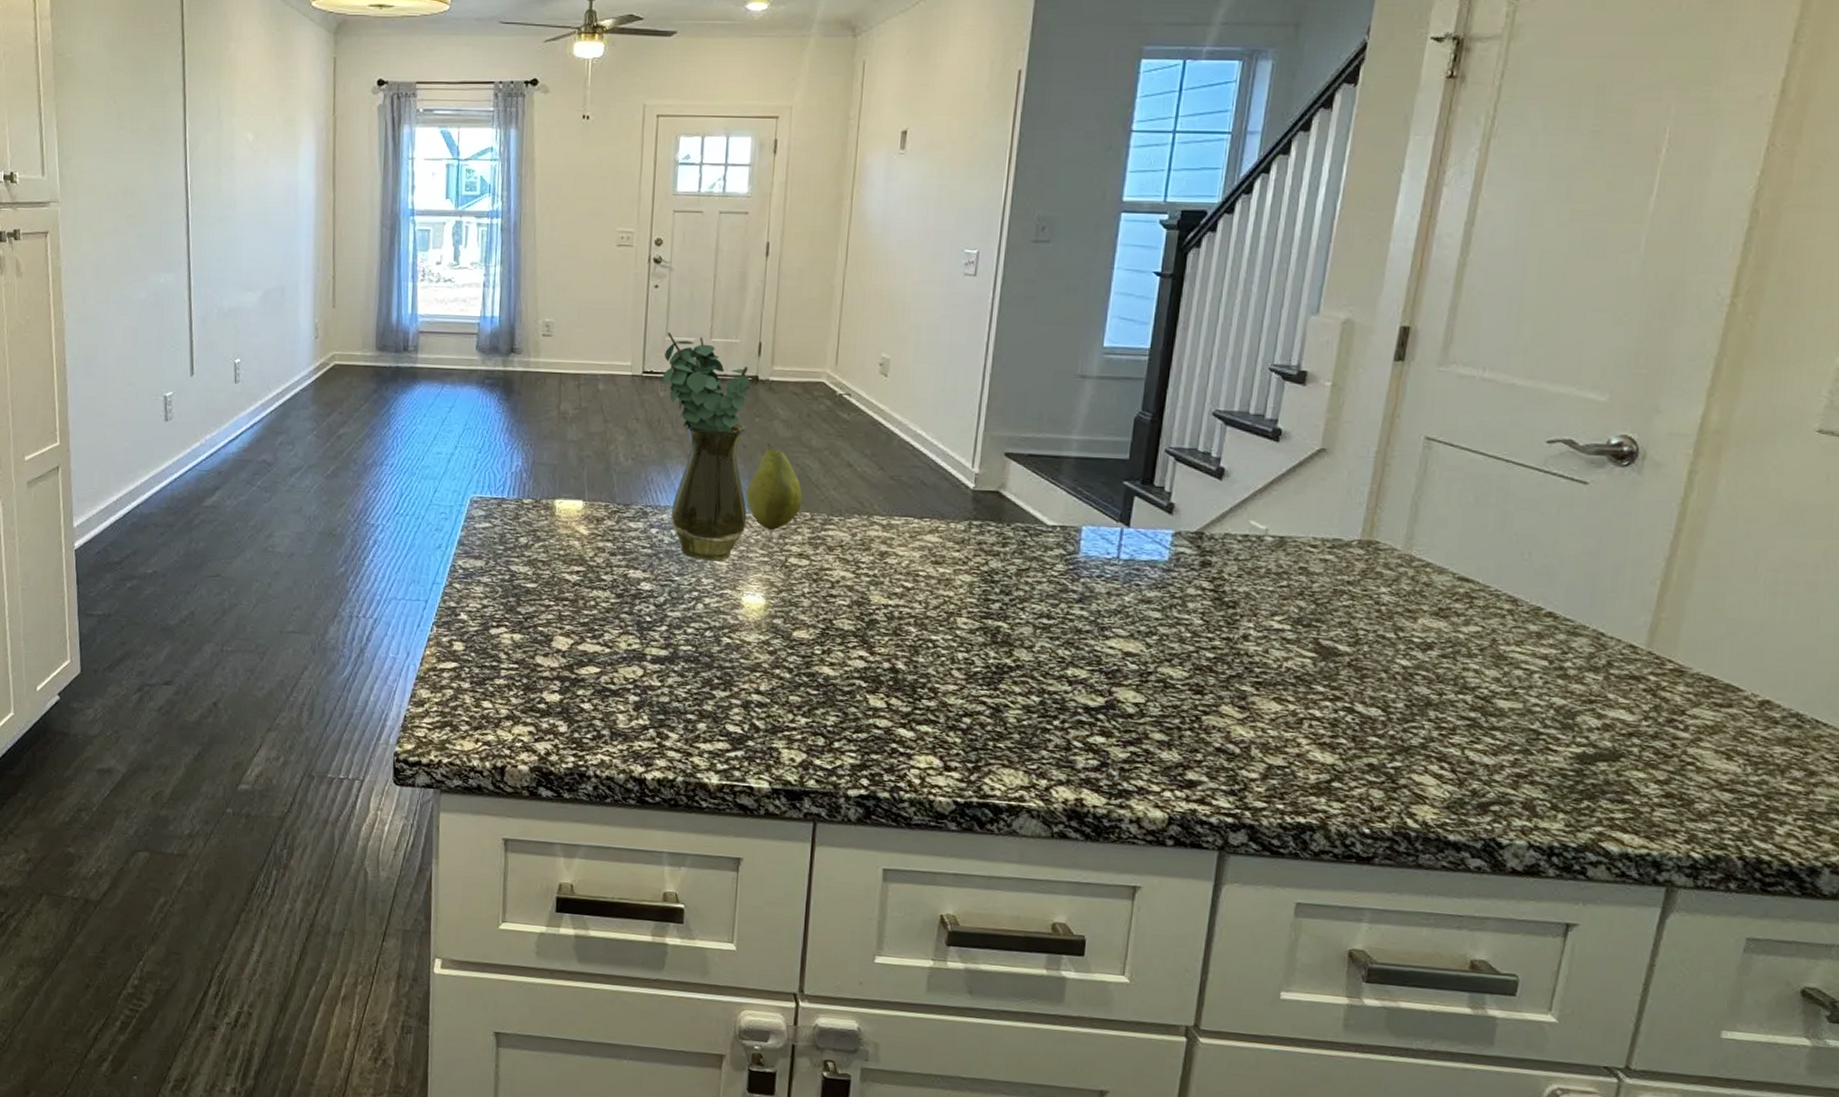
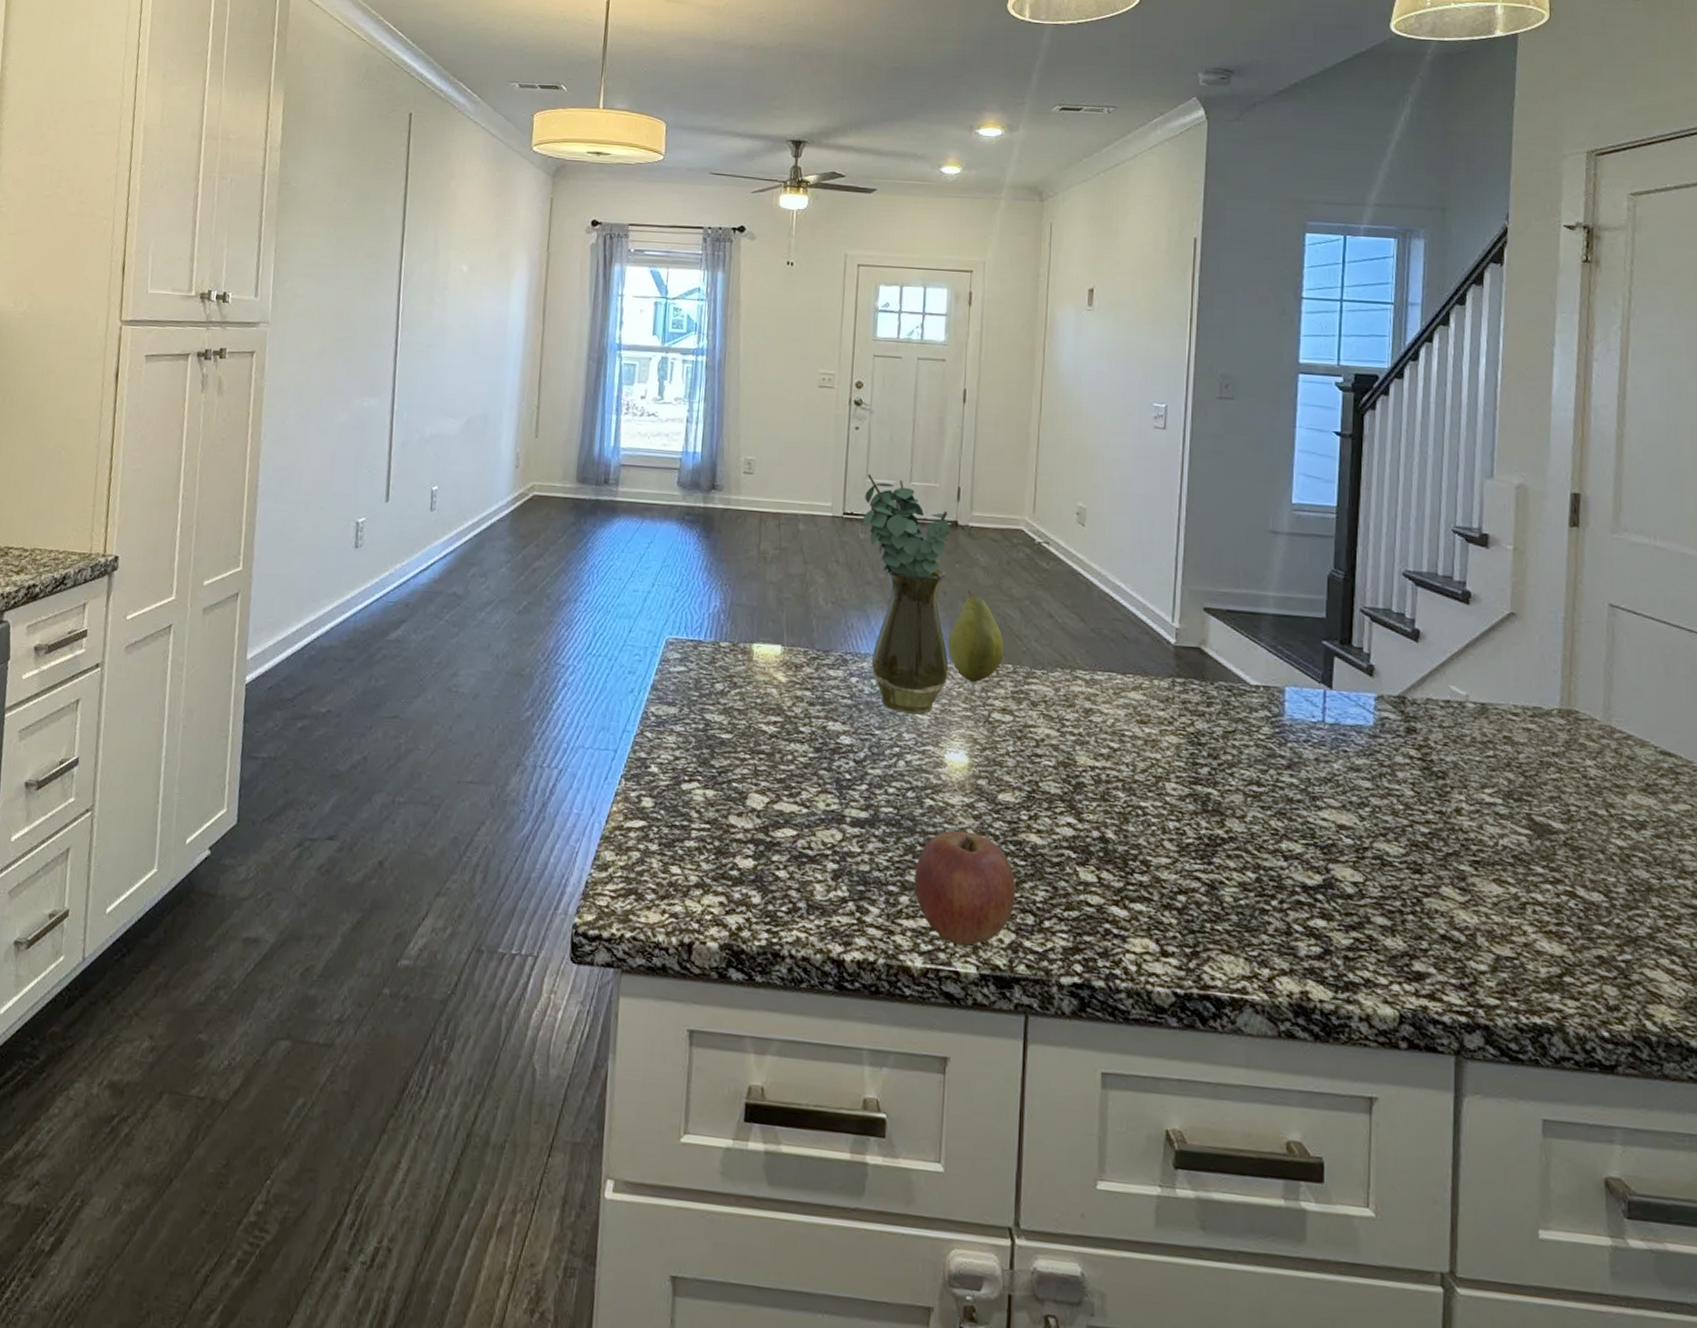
apple: none [711,665,808,765] -> present [914,830,1015,946]

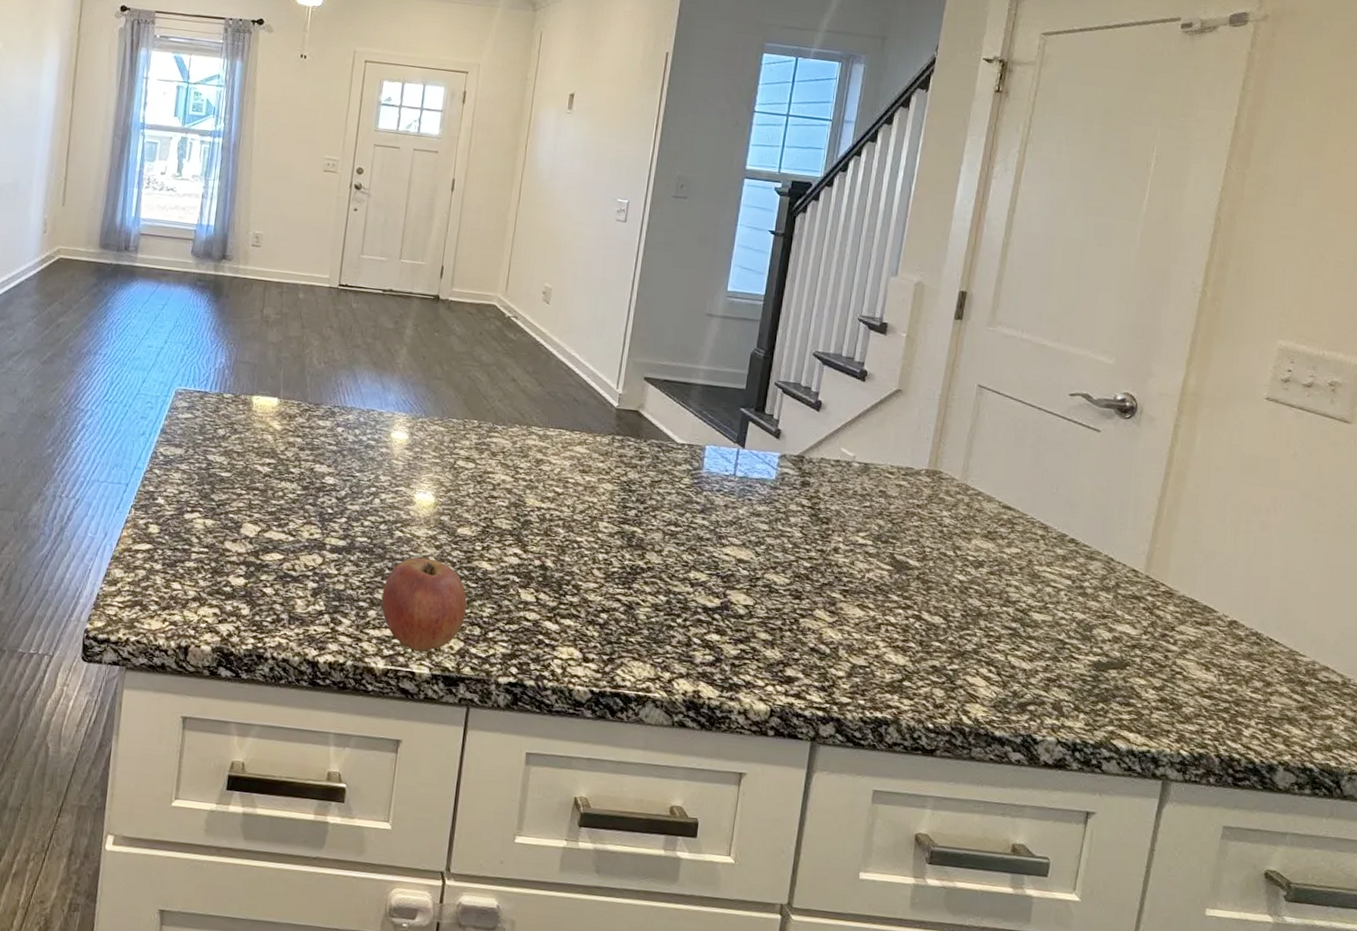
vase: present [862,473,951,715] -> none [355,250,433,460]
fruit: present [947,589,1005,682] -> none [422,355,473,434]

